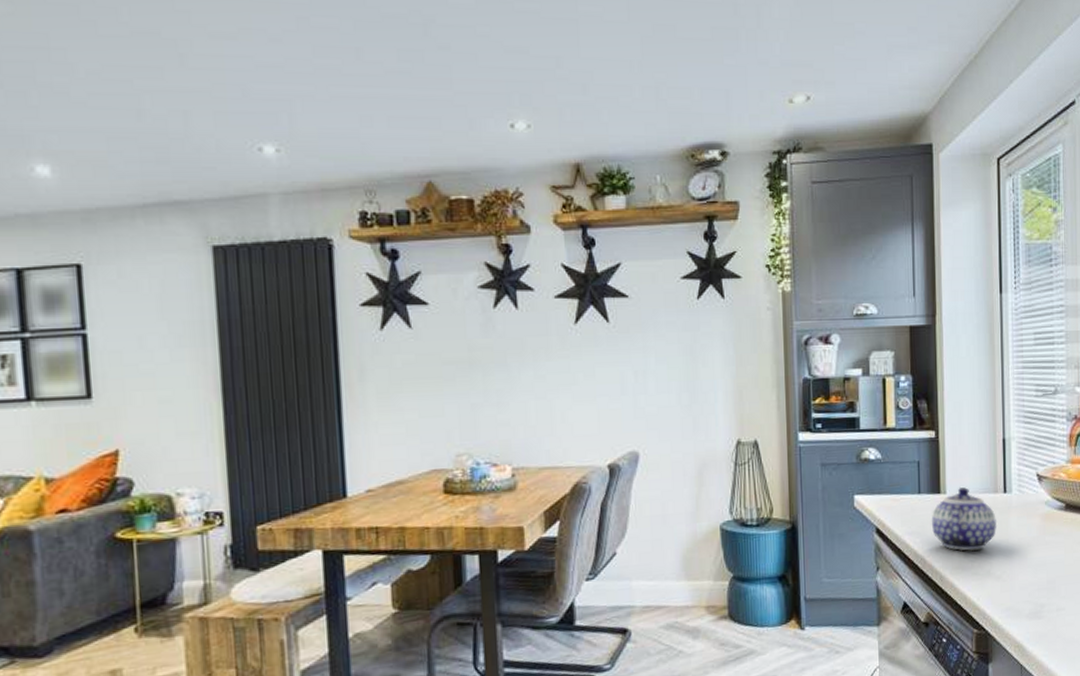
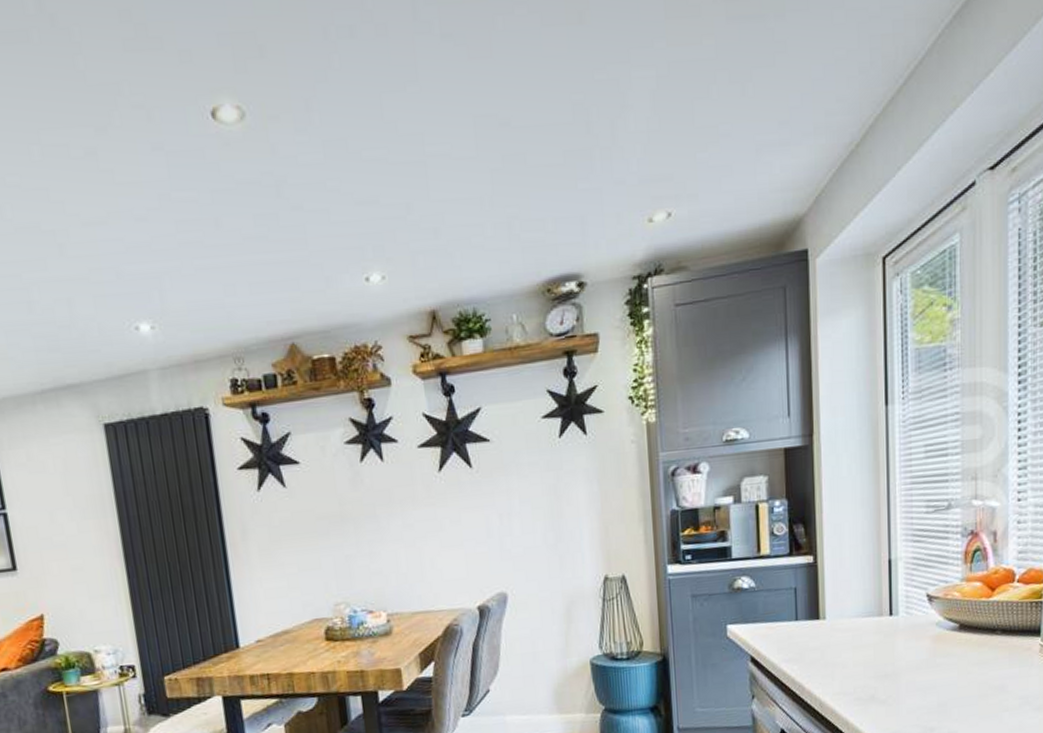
teapot: present [931,486,997,552] -> none [809,611,881,677]

